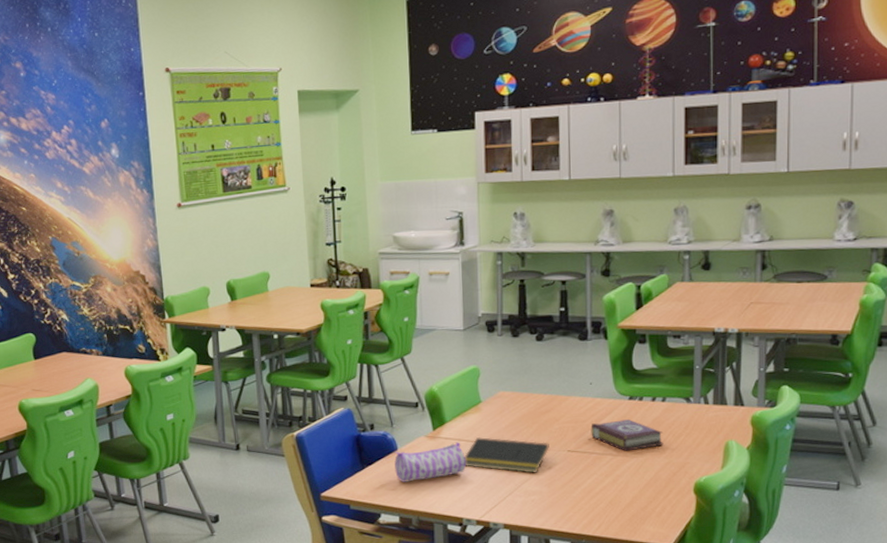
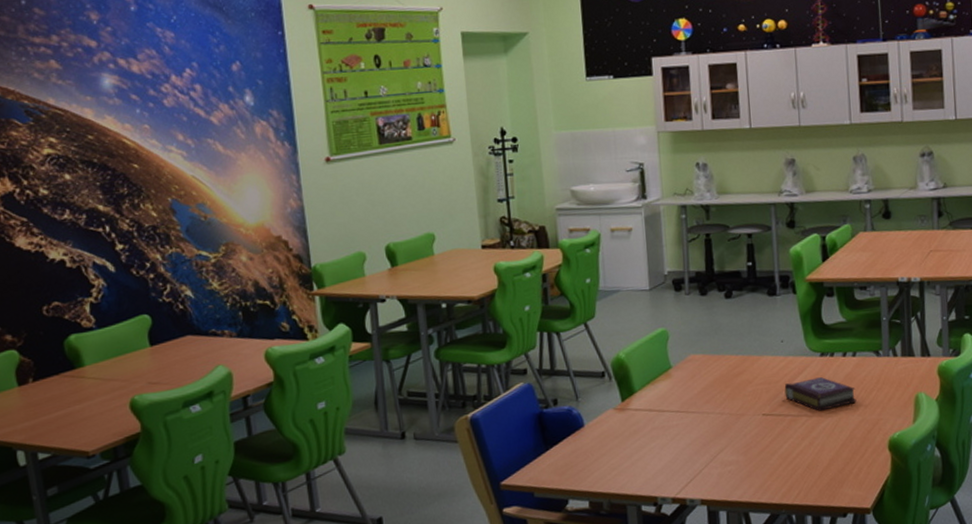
pencil case: present [394,442,466,482] -> none [580,412,658,462]
notepad: present [464,437,549,473] -> none [656,406,744,442]

